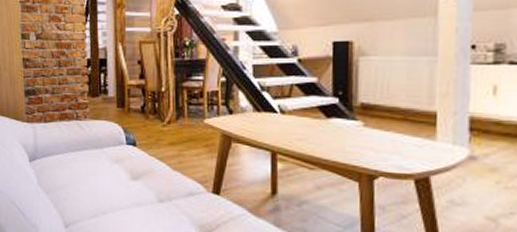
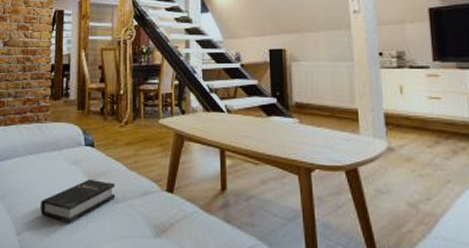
hardback book: none [86,178,160,220] -> present [40,180,116,224]

